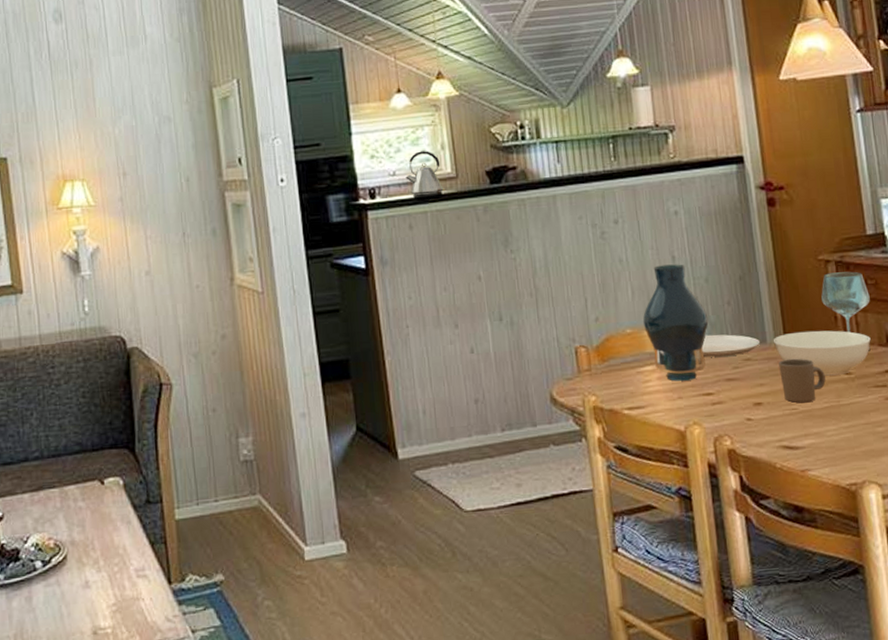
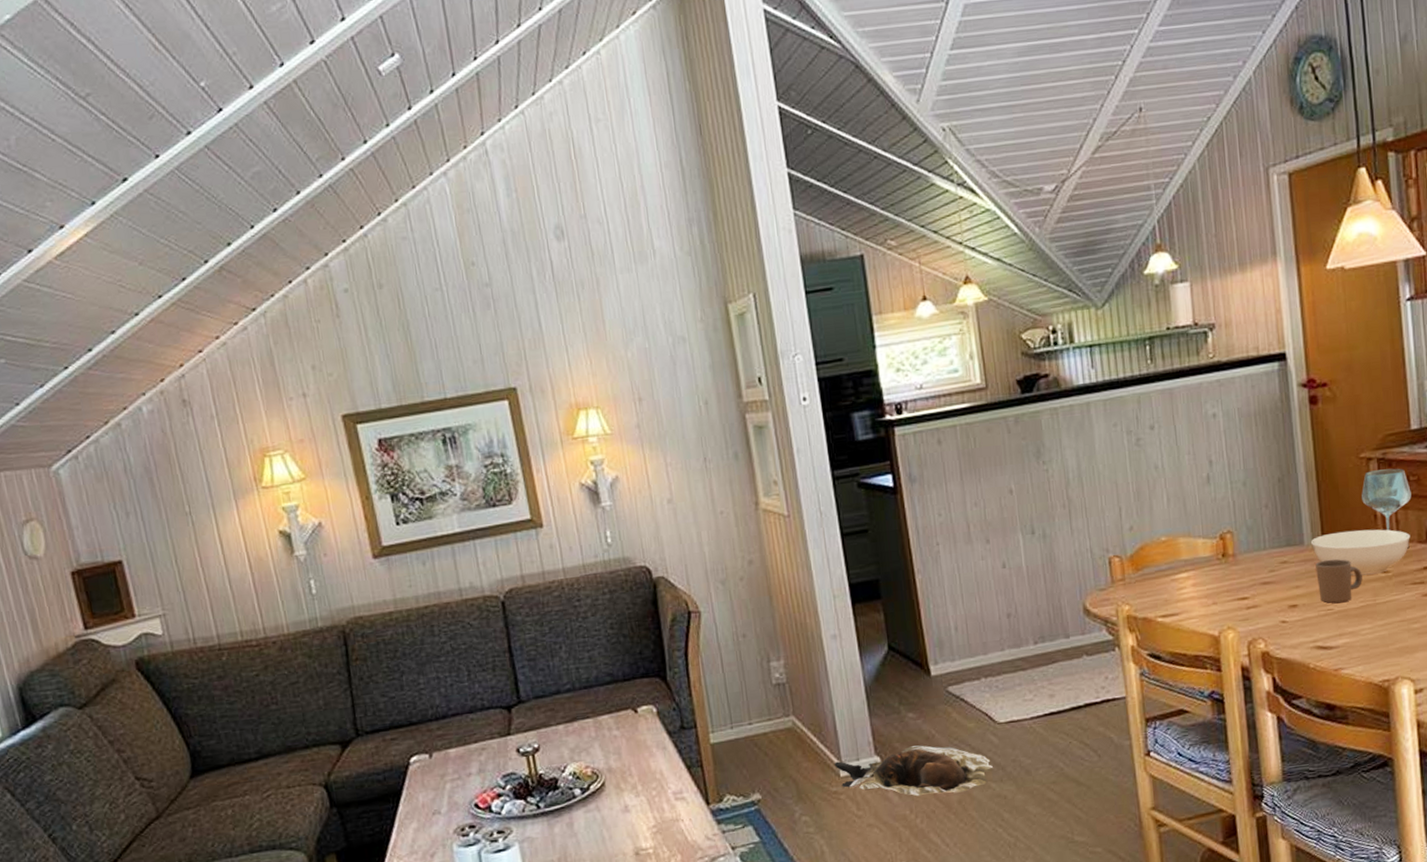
dog bed: none [299,530,460,584] -> present [834,745,994,796]
kettle: present [405,151,446,201] -> none [933,361,976,415]
vase: present [642,264,709,381] -> none [1177,468,1246,587]
plate: present [701,334,761,358] -> none [1237,537,1298,562]

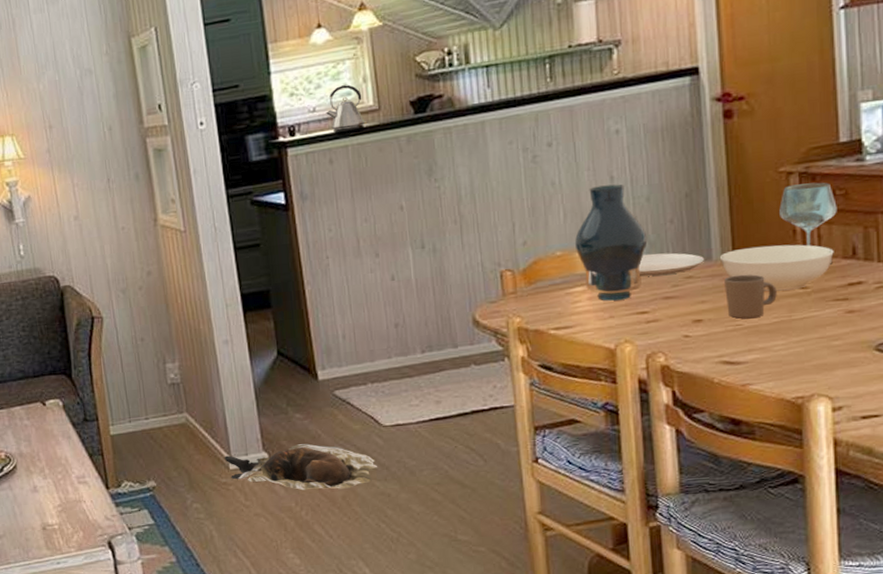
kettle: none [933,361,976,415] -> present [326,84,368,136]
vase: none [1177,468,1246,587] -> present [574,184,648,301]
plate: none [1237,537,1298,562] -> present [638,252,705,277]

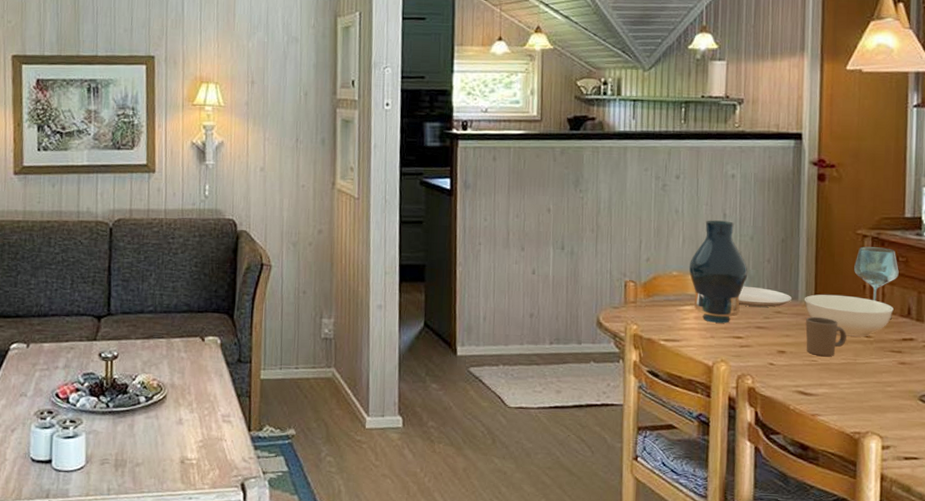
dog bed: present [224,444,378,490] -> none [362,413,499,461]
kettle: present [326,84,368,136] -> none [496,94,530,138]

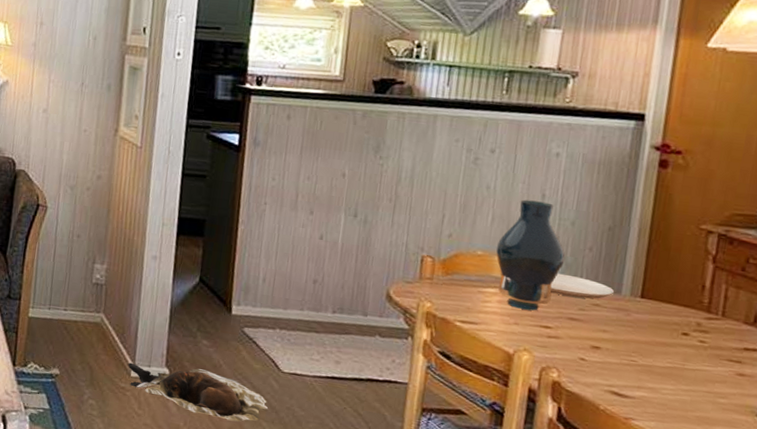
dog bed: none [362,413,499,461] -> present [128,362,269,422]
bowl: present [804,294,894,337] -> none [628,290,737,342]
mug: present [805,316,847,357] -> none [625,313,676,359]
wine glass: present [854,246,899,320] -> none [692,243,748,326]

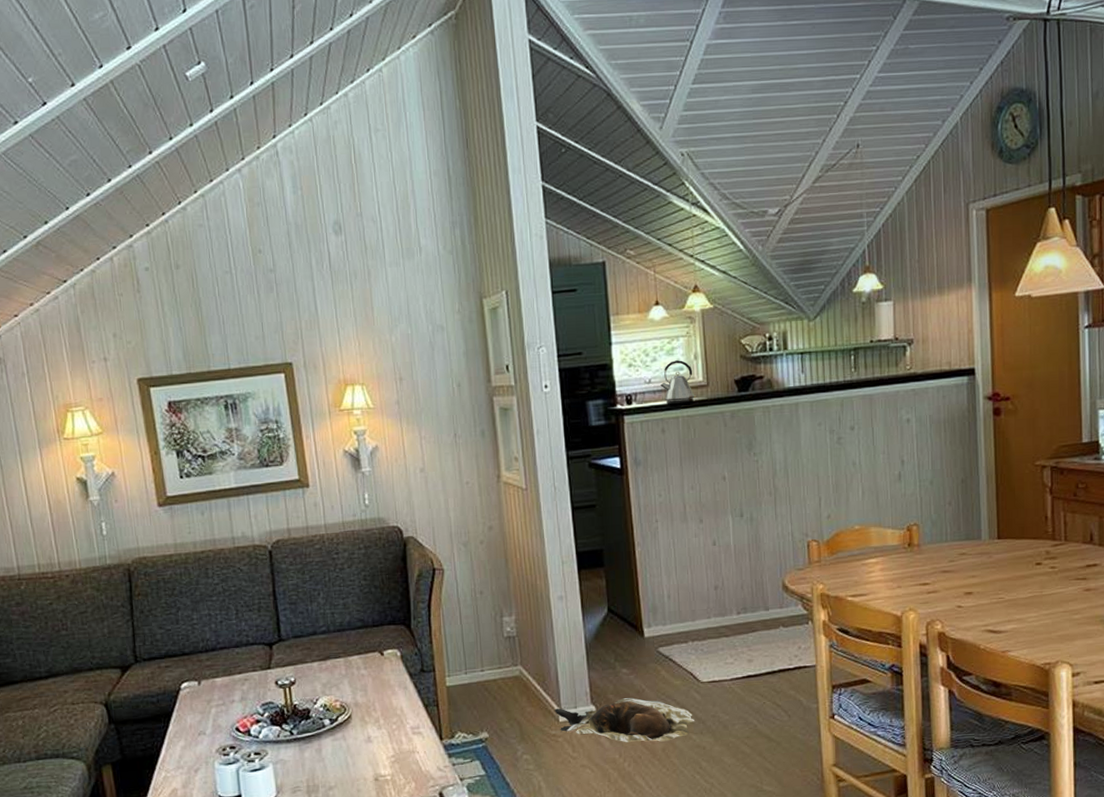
kettle: none [294,51,331,97] -> present [660,360,697,407]
vase: present [496,199,566,311] -> none [870,467,930,572]
plate: present [550,273,615,299] -> none [922,531,976,552]

